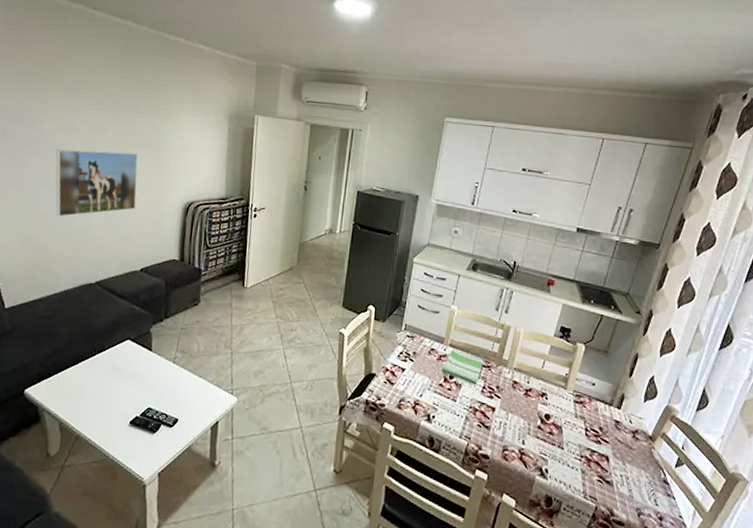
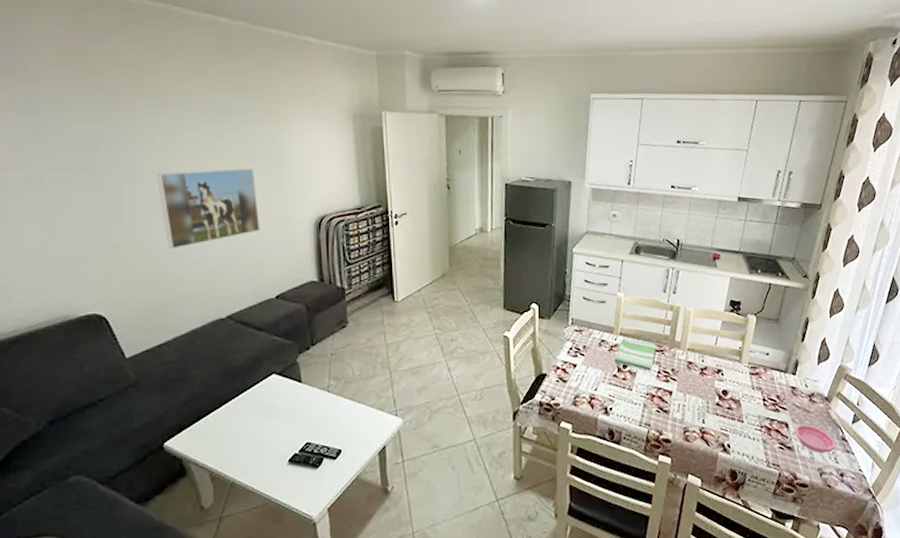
saucer: none [615,460,657,494] -> present [795,424,836,454]

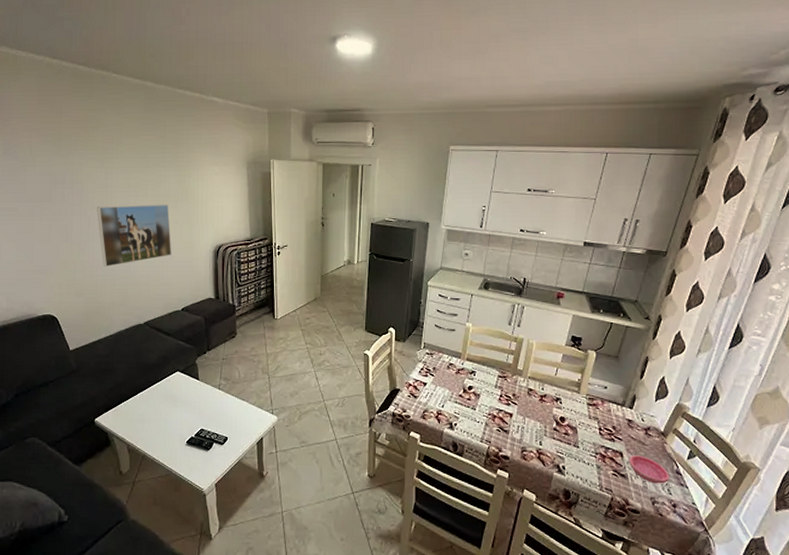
dish towel: present [613,337,656,371] -> none [459,363,499,394]

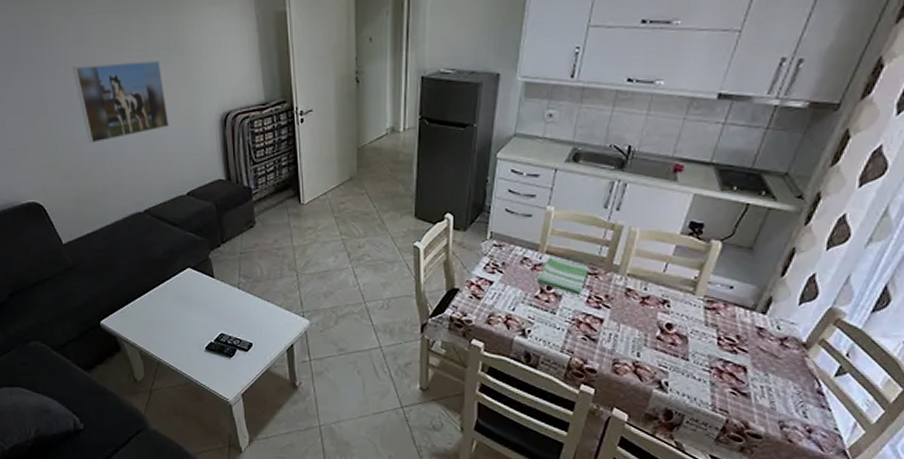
dish towel: none [459,363,499,394] -> present [536,256,588,294]
saucer: present [629,455,670,484] -> none [754,371,808,405]

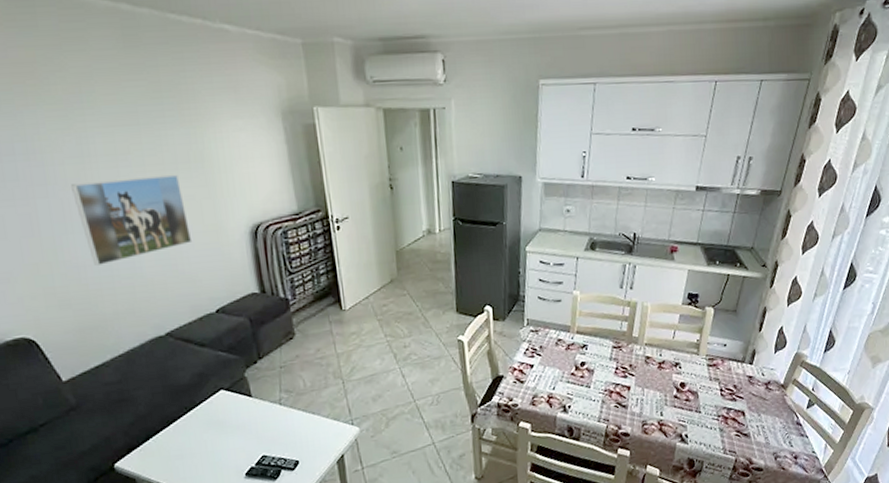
dish towel: present [536,256,588,294] -> none [570,335,613,368]

